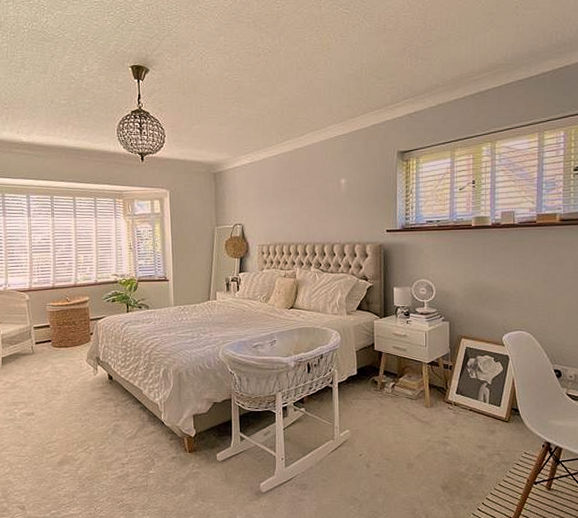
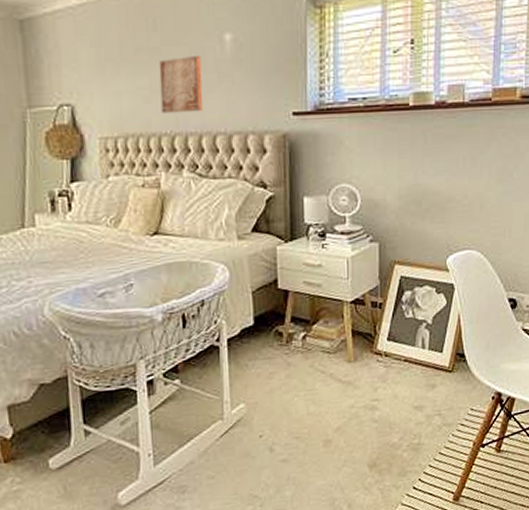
wall art: none [297,193,326,230] -> present [158,55,203,114]

